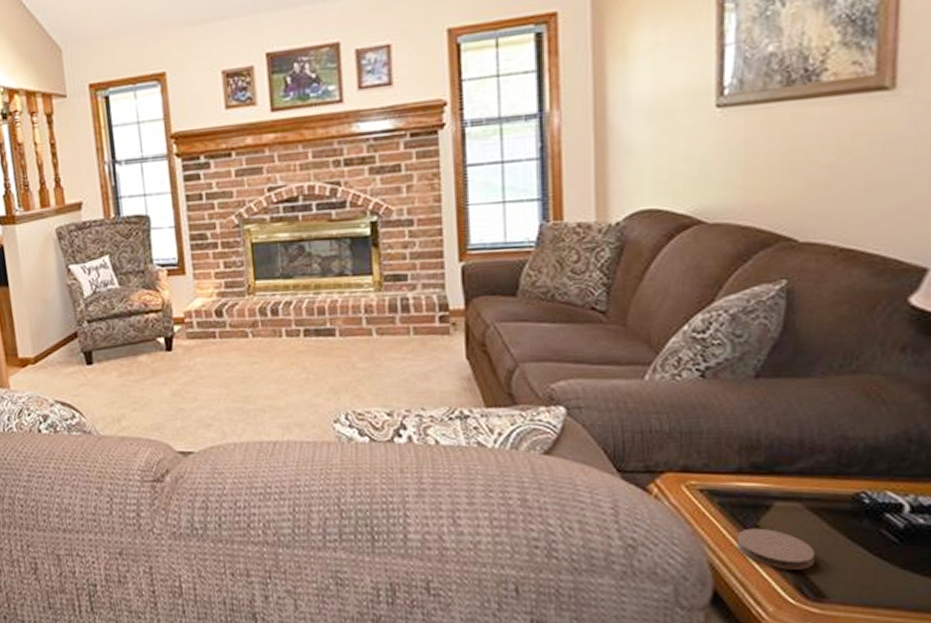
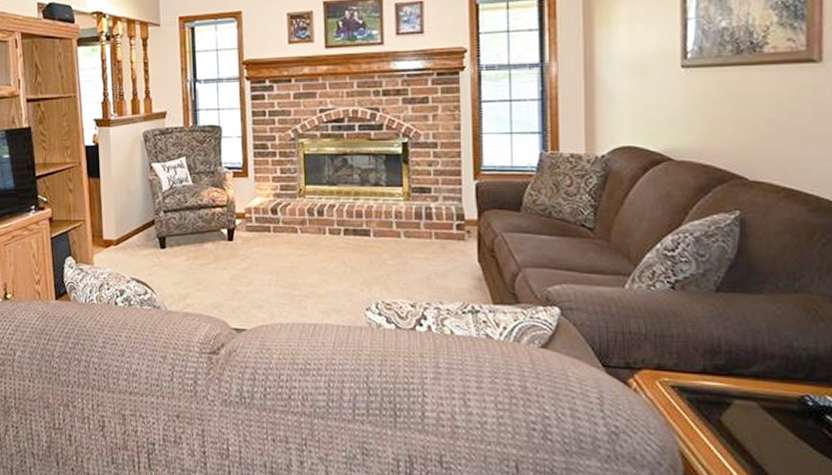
coaster: present [736,528,816,570] -> none [702,422,769,462]

